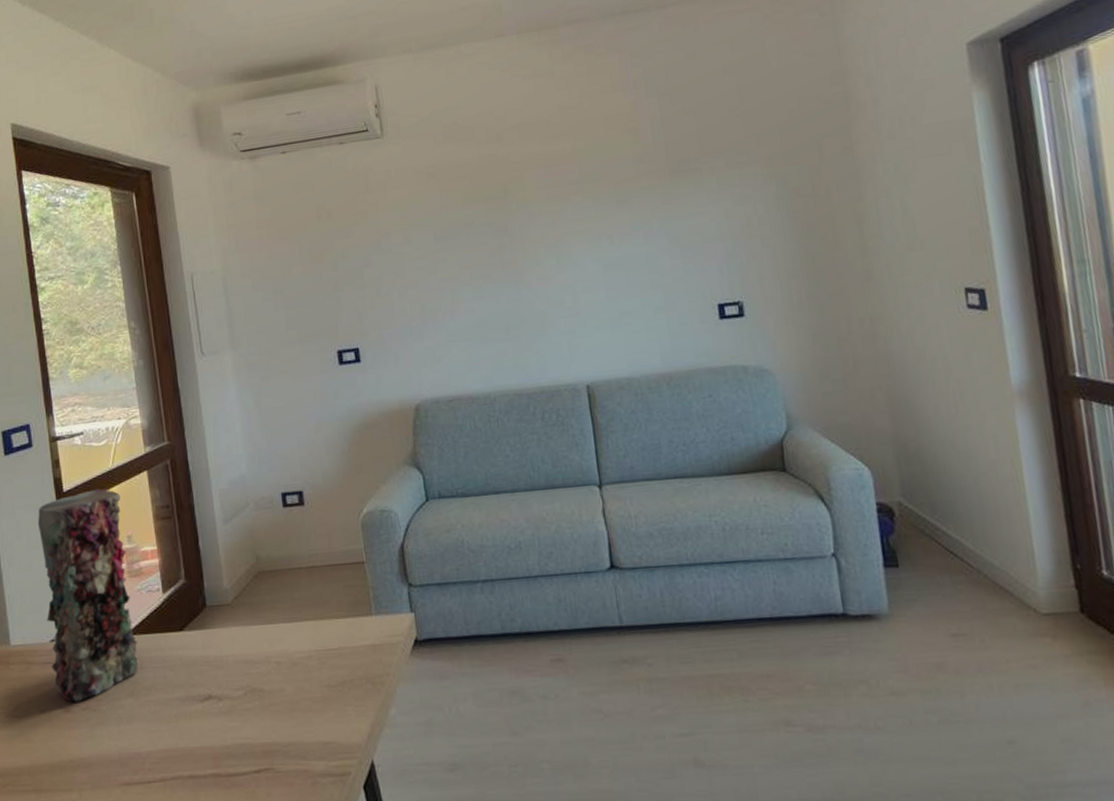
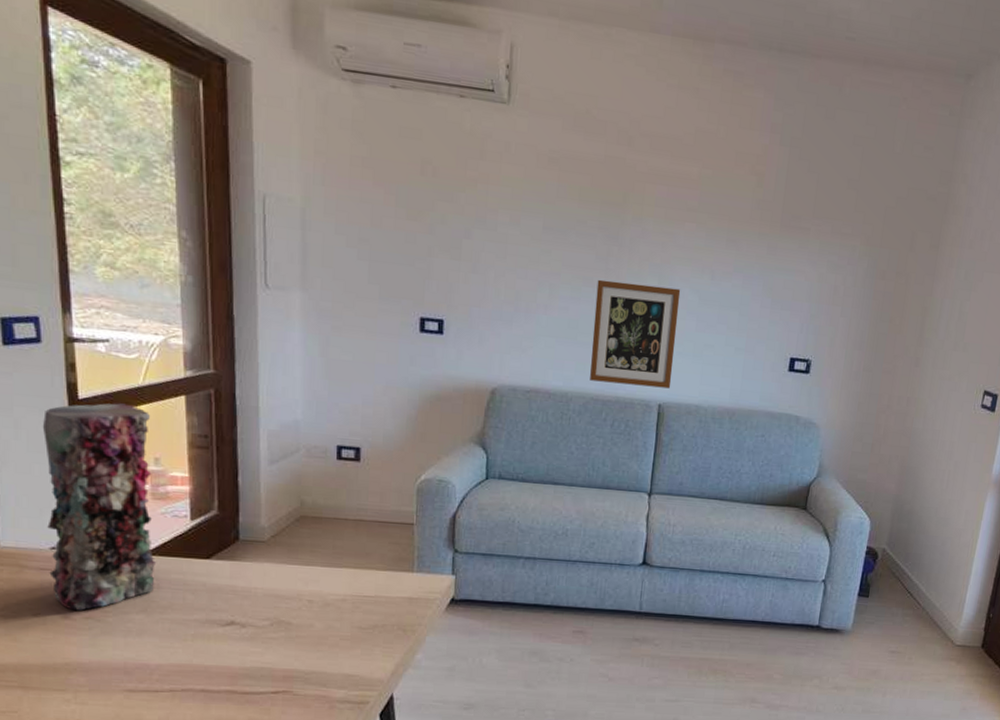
wall art: none [496,262,595,376] -> present [590,279,681,389]

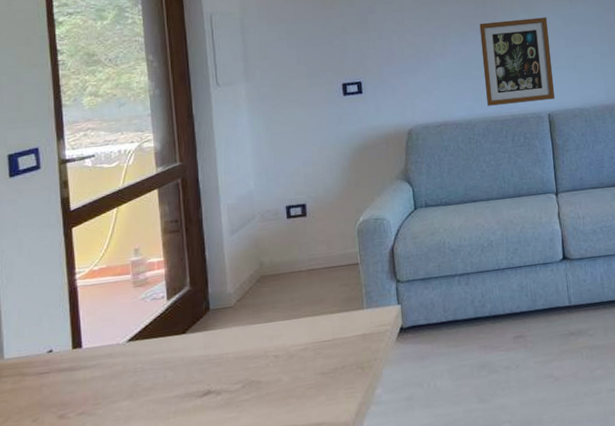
vase: present [42,403,157,611] -> none [41,206,140,409]

